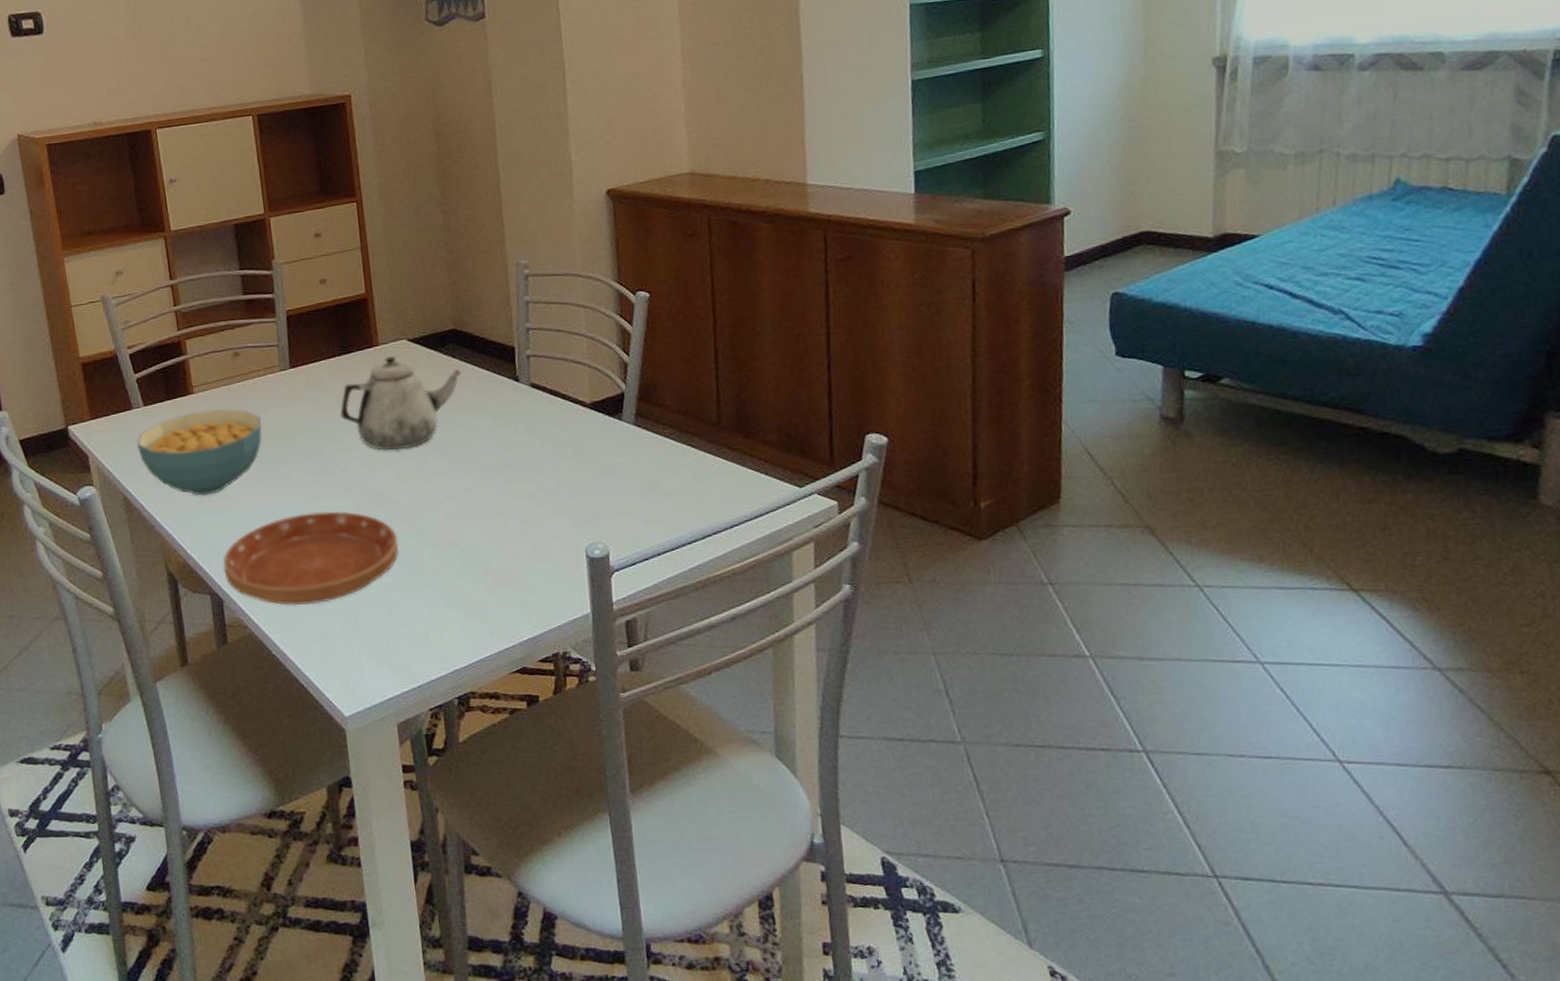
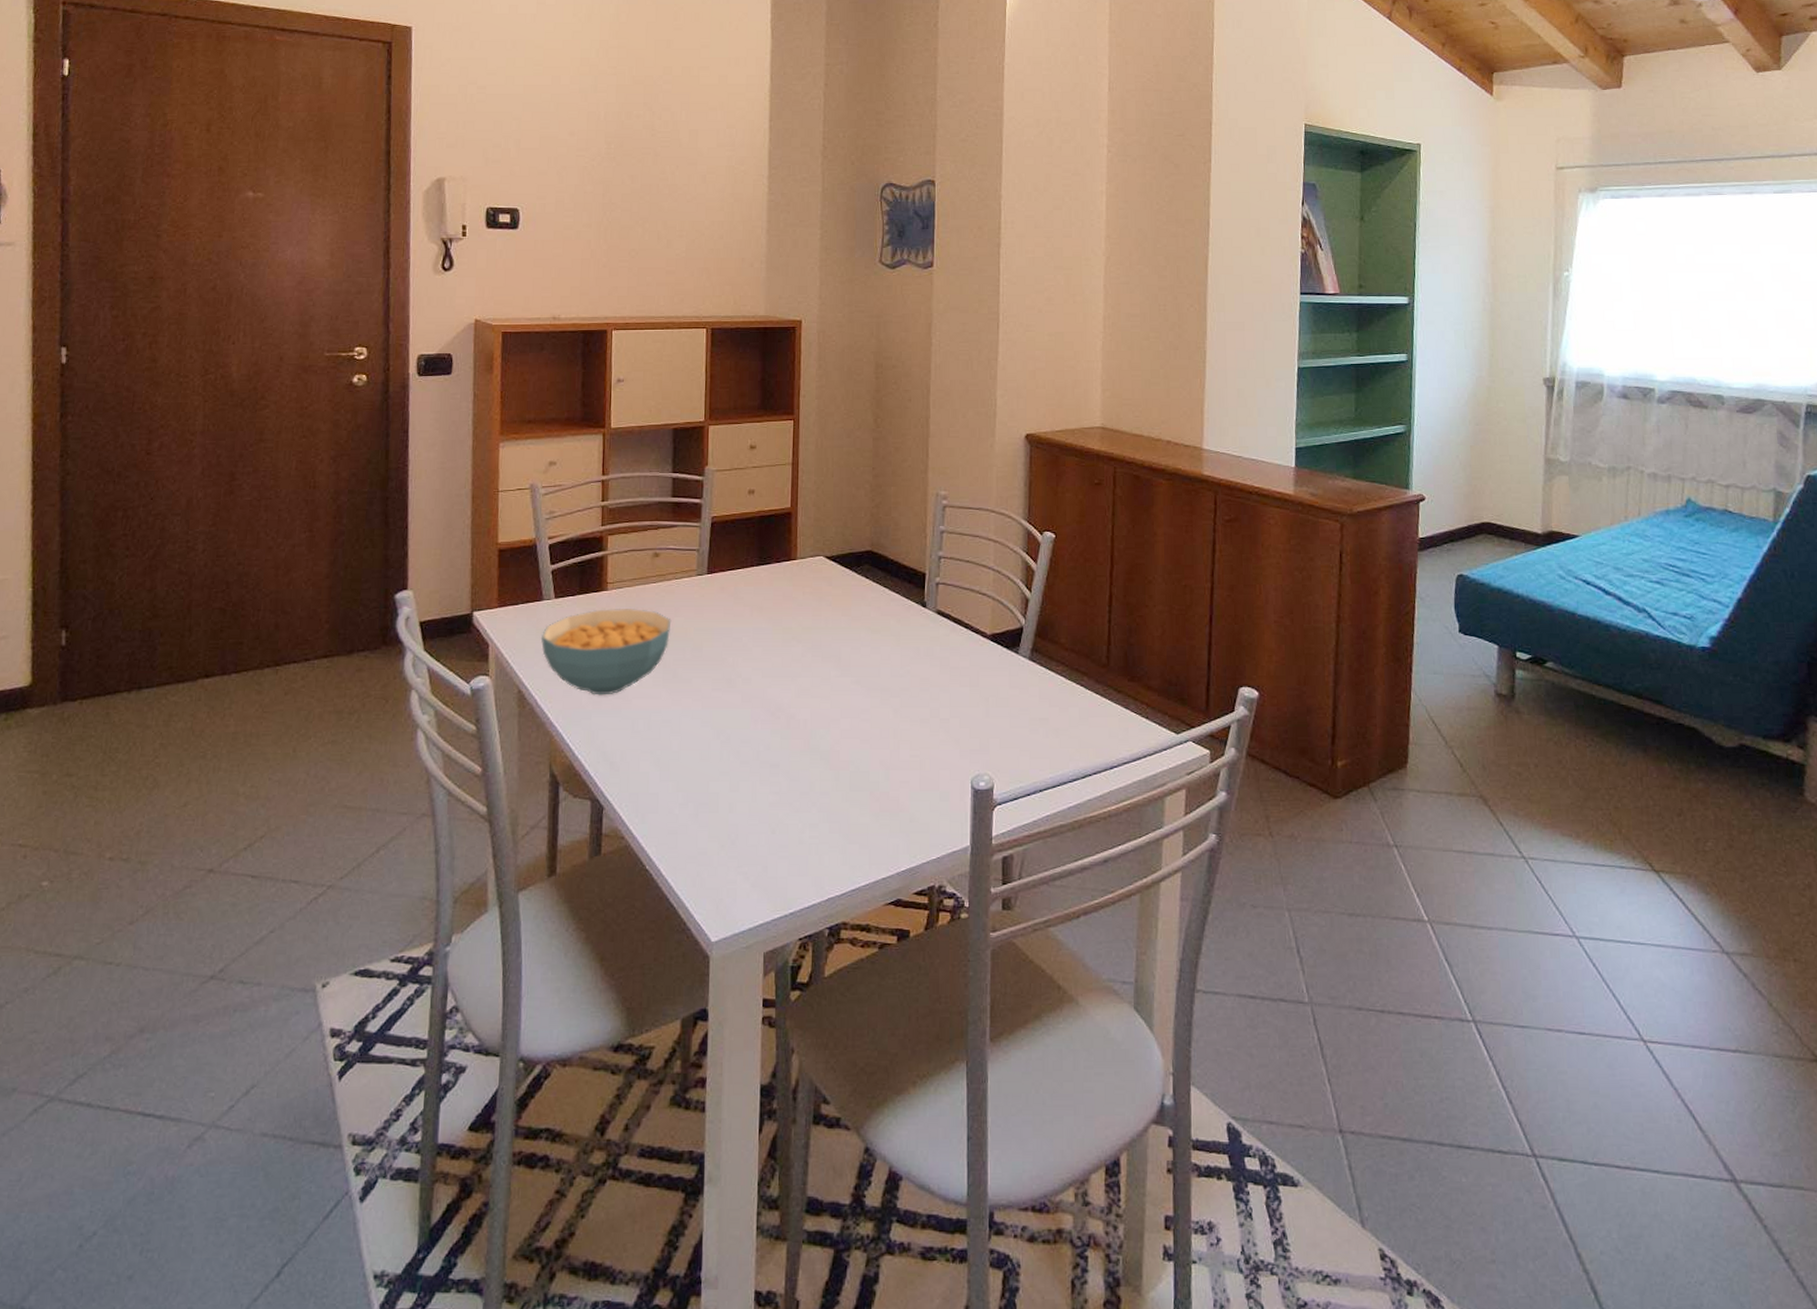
saucer: present [223,511,399,606] -> none [609,722,790,819]
teapot: present [340,356,461,450] -> none [750,571,872,665]

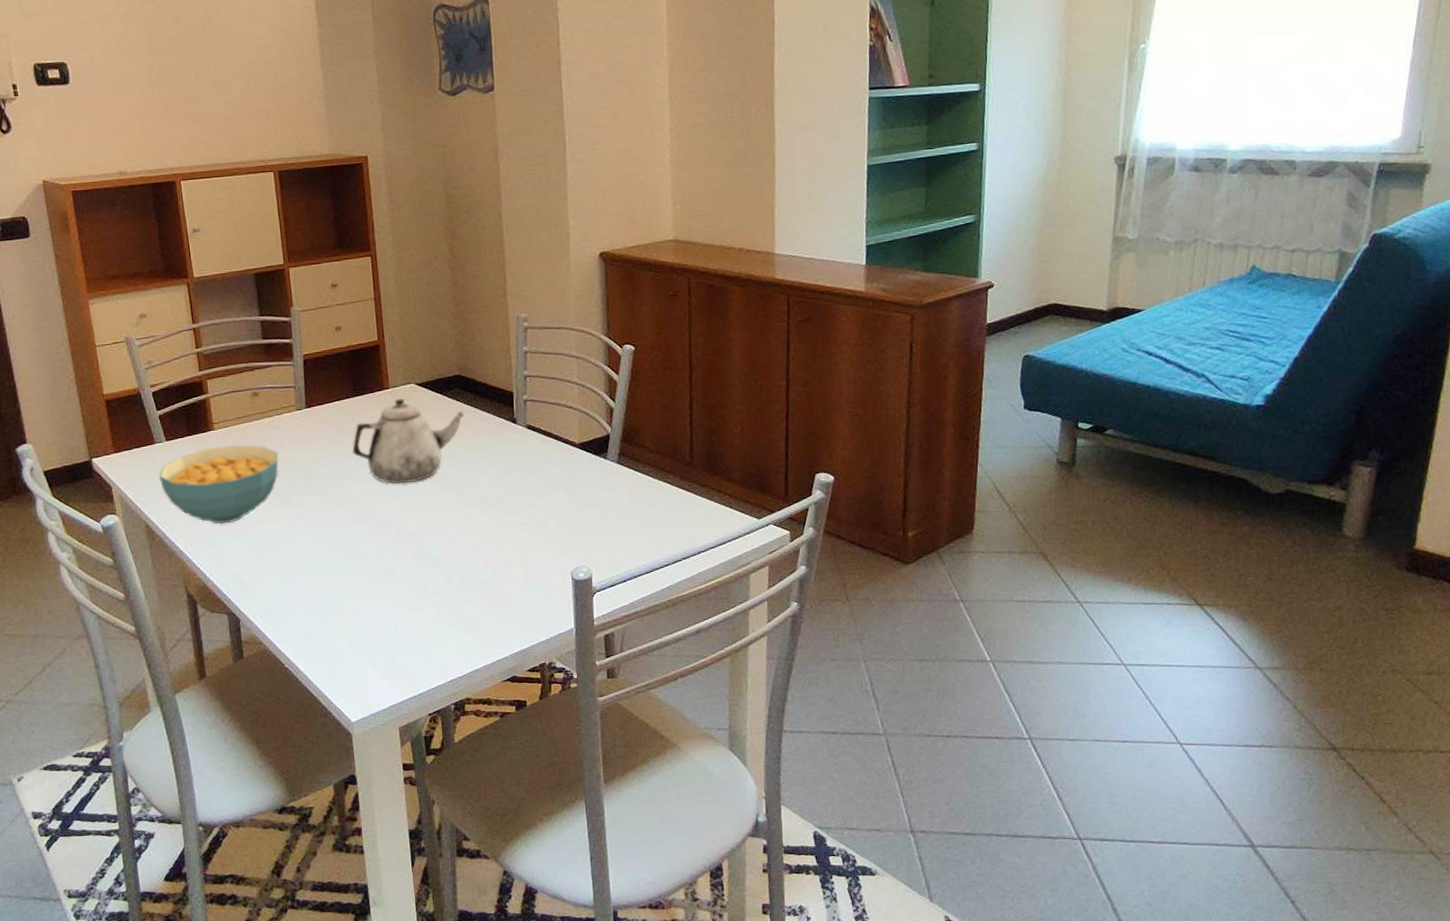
teapot: none [750,571,872,665] -> present [352,399,464,484]

